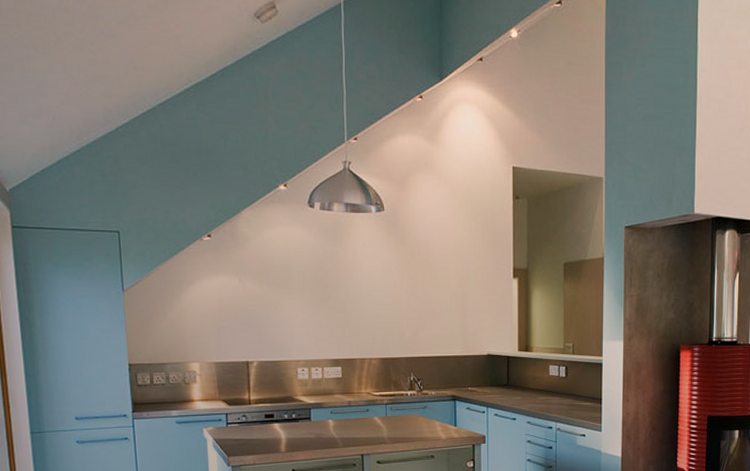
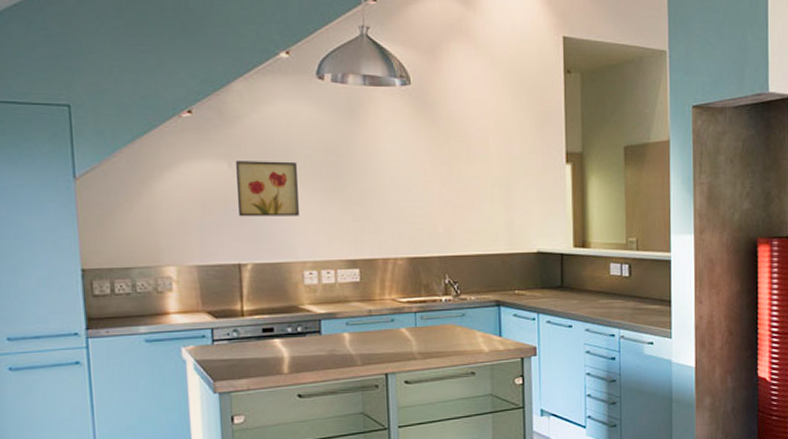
wall art: none [244,276,294,323] -> present [235,161,299,217]

